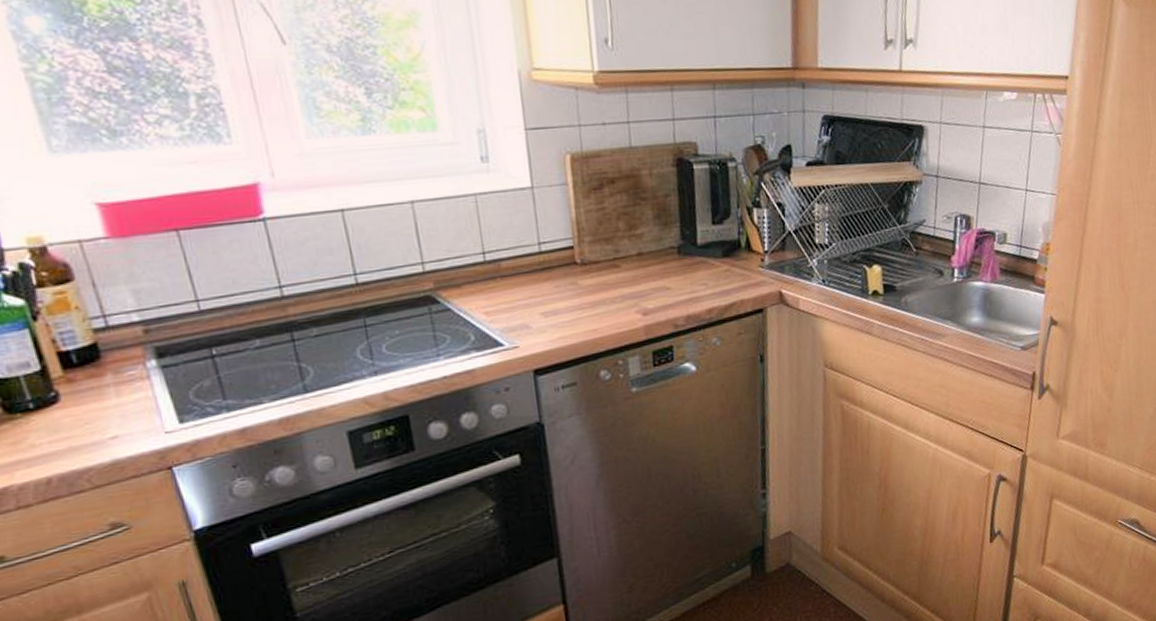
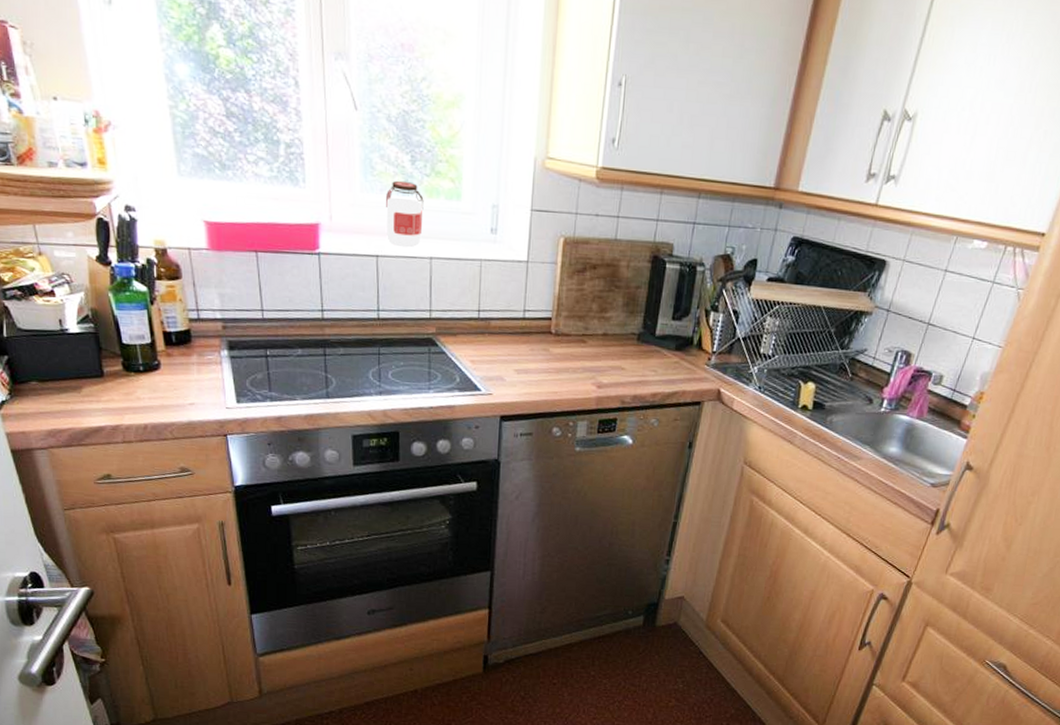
jar: none [341,117,395,196] -> present [386,180,424,248]

